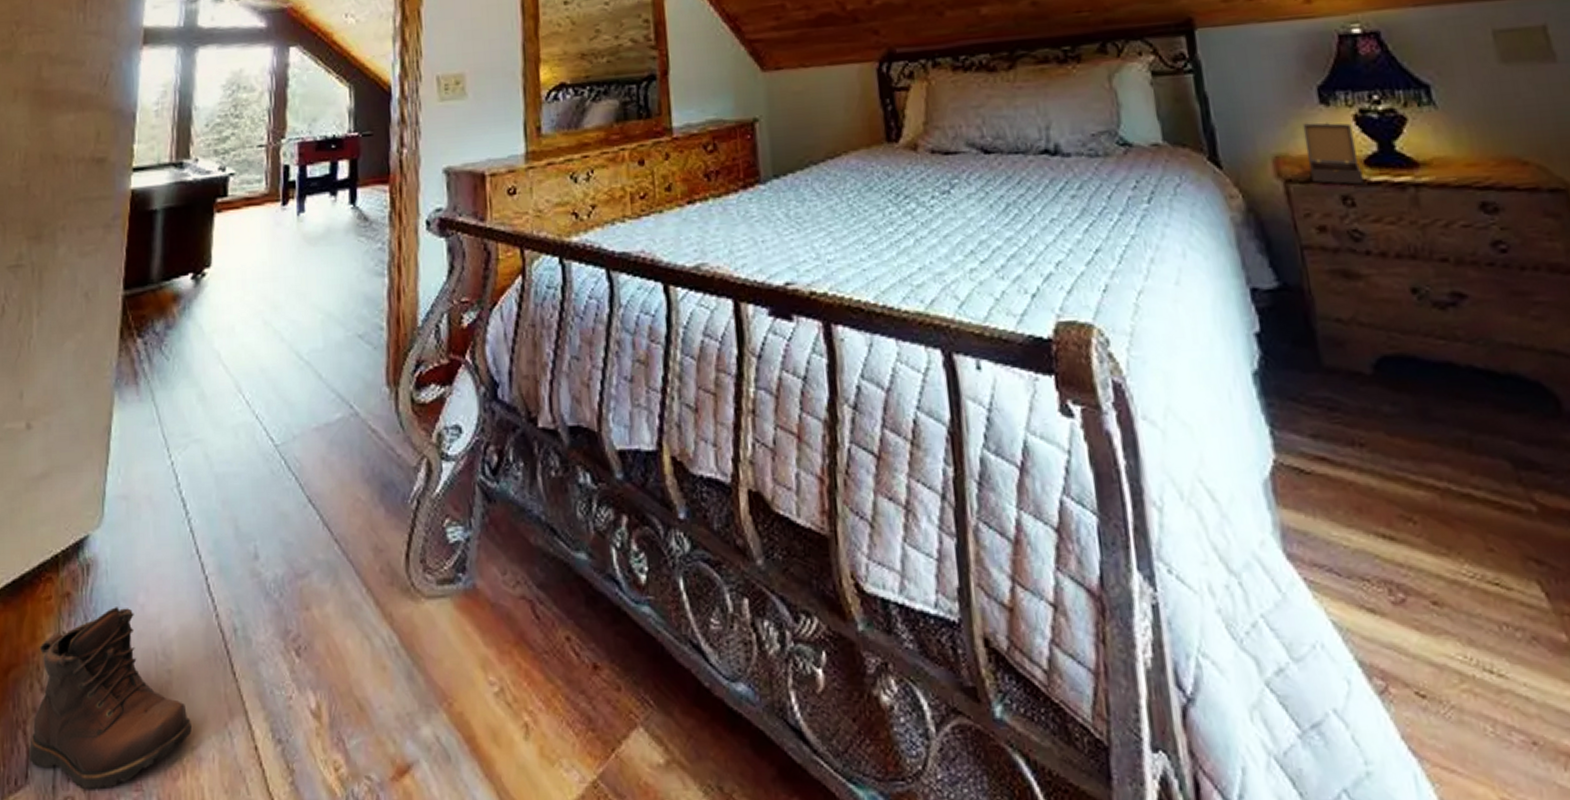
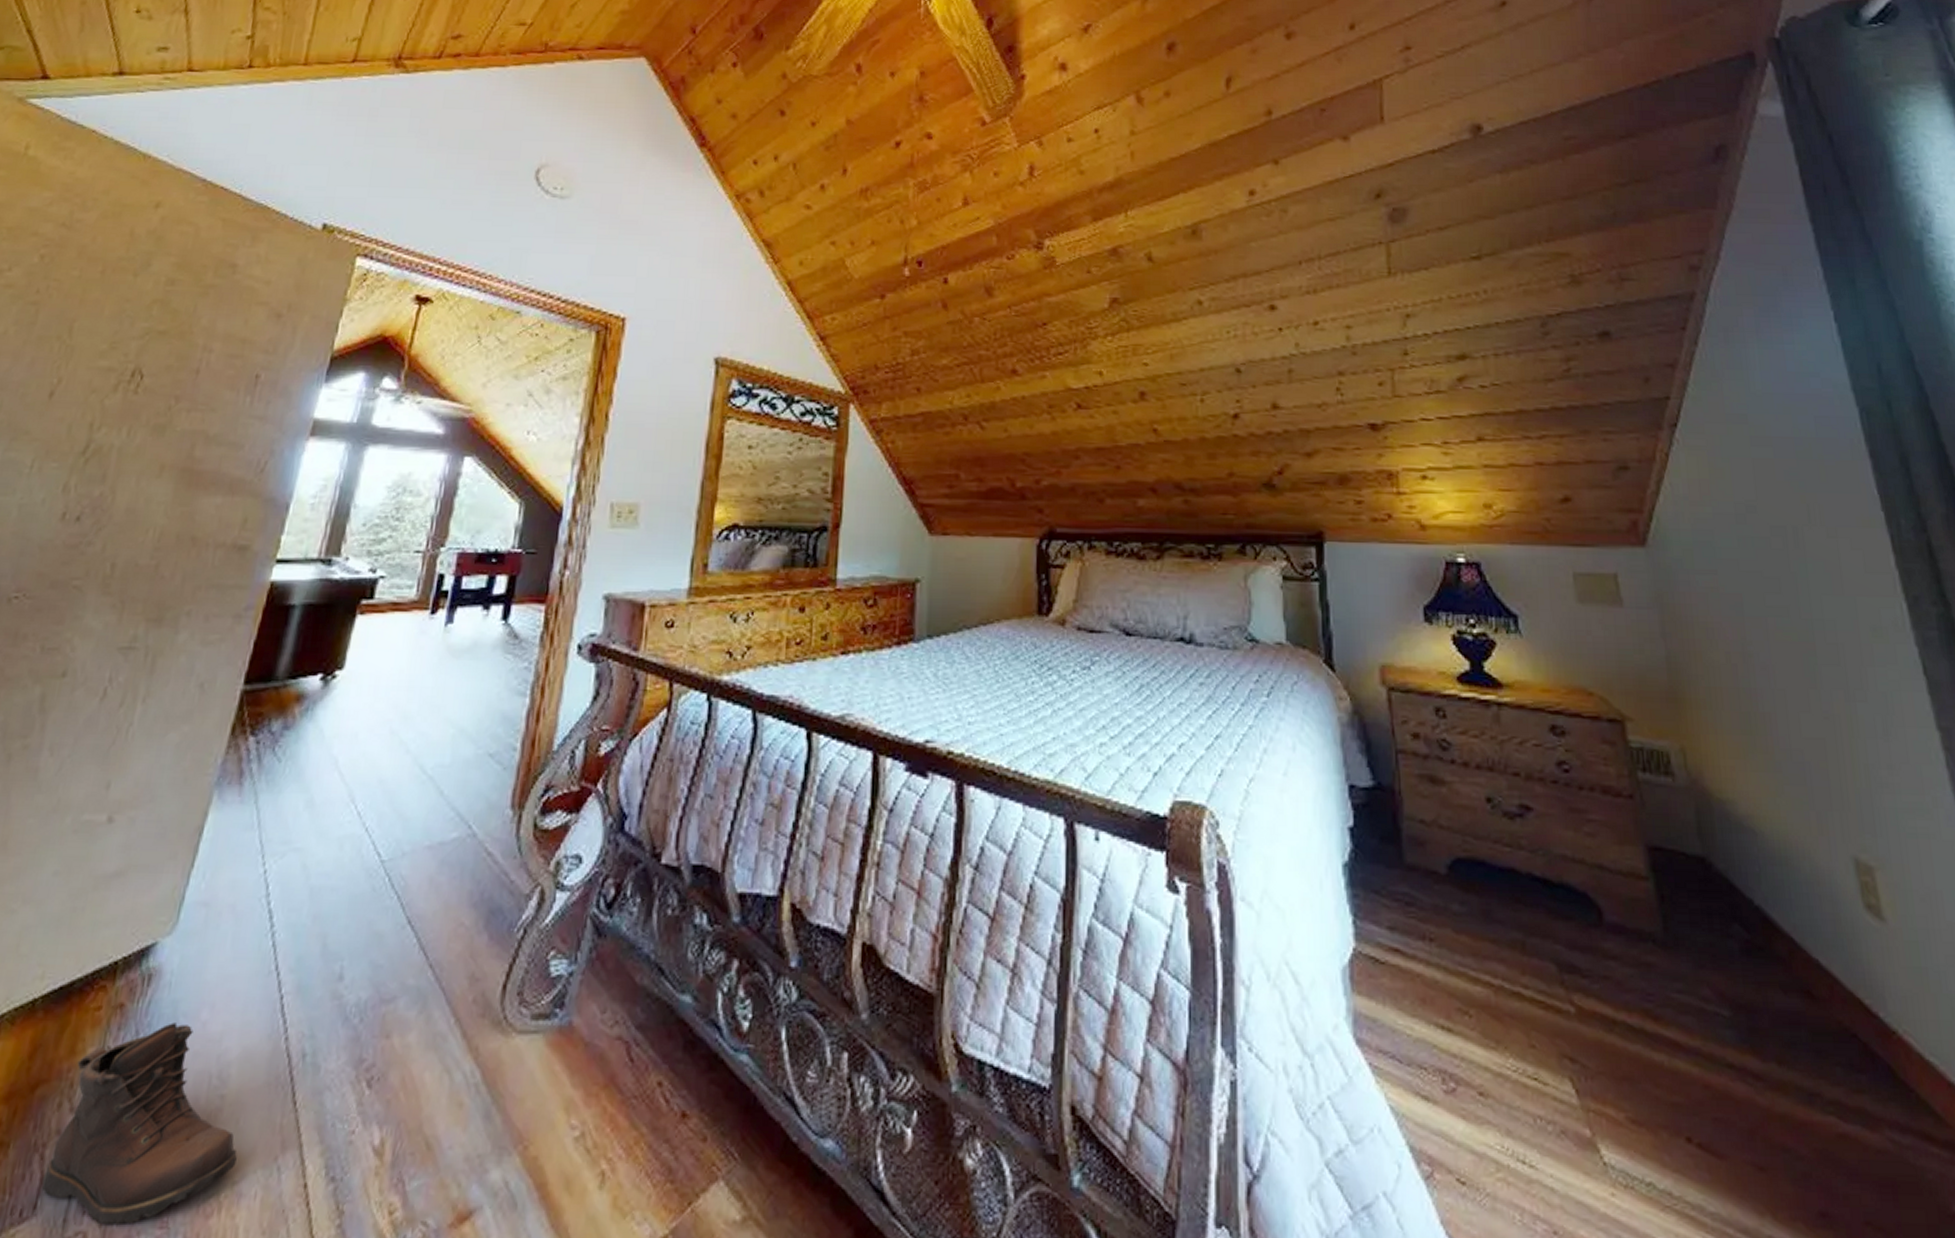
jewelry box: present [1302,122,1364,185] -> none [1408,638,1455,699]

